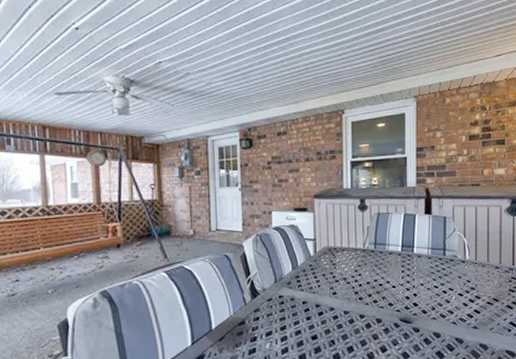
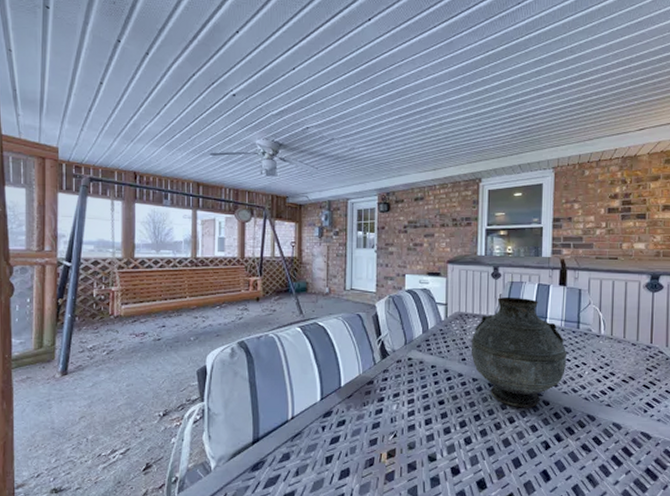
vase: none [341,228,435,336] -> present [470,296,567,407]

